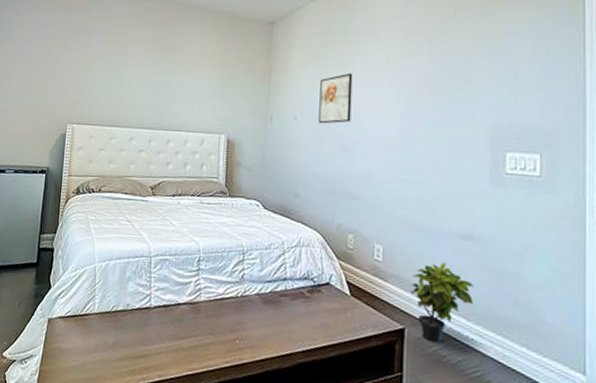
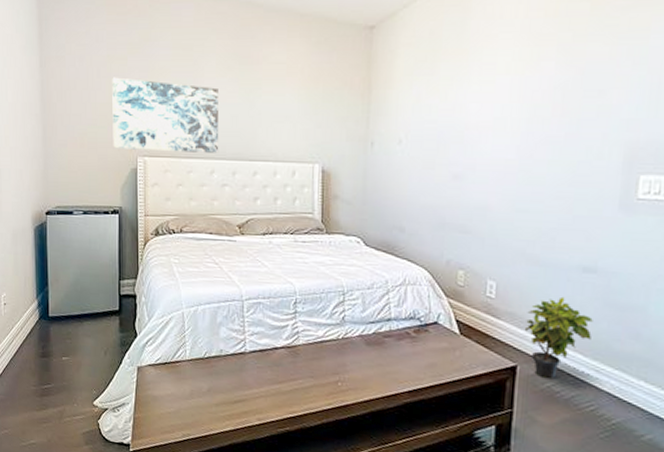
wall art: none [47,57,141,123] -> present [112,77,219,153]
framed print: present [318,73,353,124] -> none [426,86,467,148]

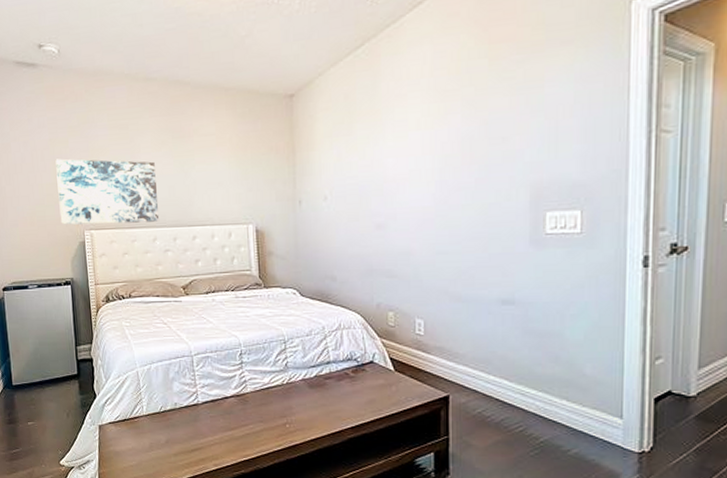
potted plant: present [525,296,593,378] -> none [454,328,515,404]

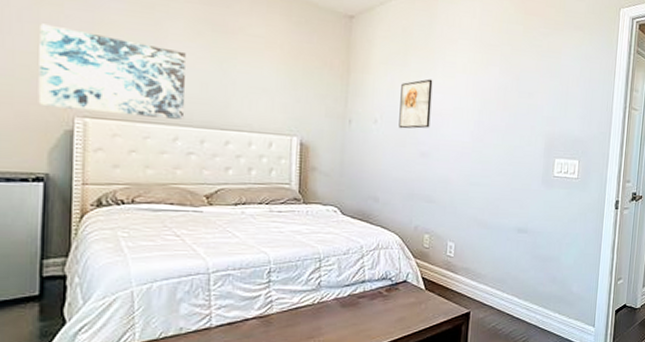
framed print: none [348,143,384,202] -> present [398,79,433,129]

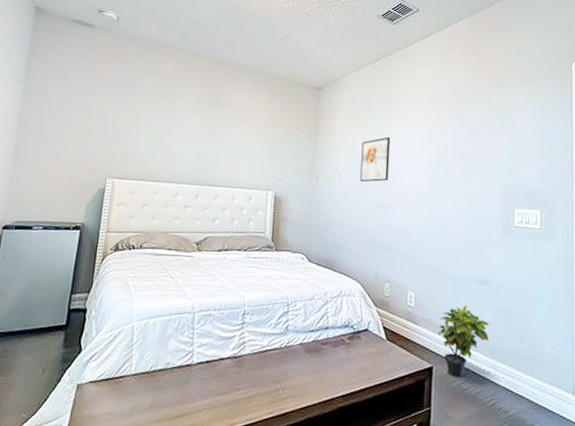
wall art: present [38,23,186,120] -> none [84,109,190,178]
potted plant: none [477,252,525,319] -> present [439,304,489,377]

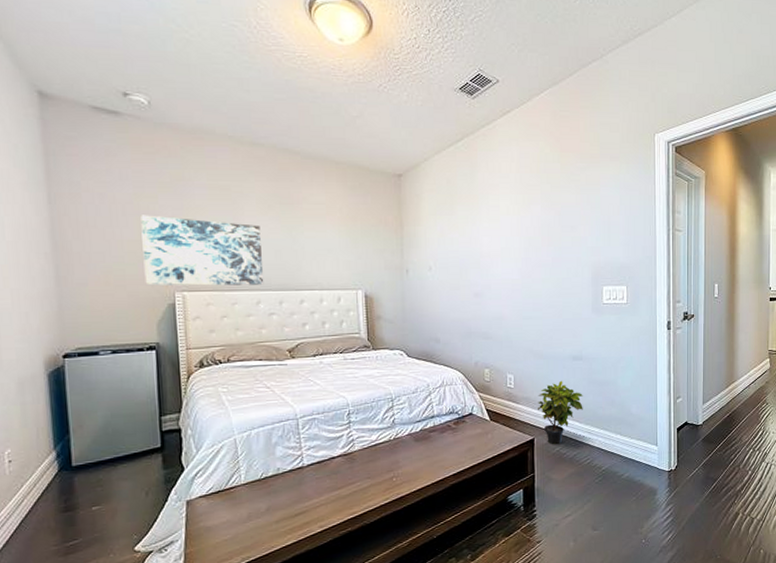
wall art: none [84,109,190,178] -> present [140,215,264,286]
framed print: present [360,137,391,182] -> none [450,224,480,273]

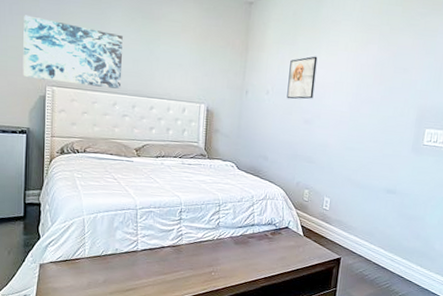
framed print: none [450,224,480,273] -> present [286,56,318,100]
potted plant: present [538,380,583,444] -> none [348,209,391,266]

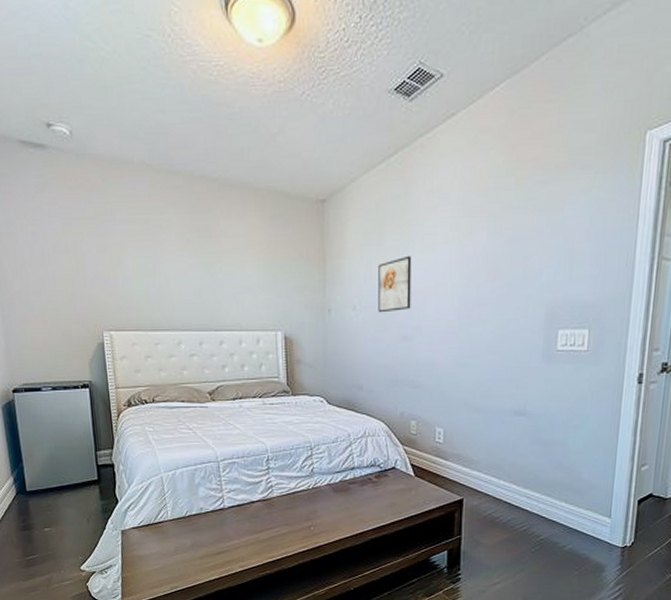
wall art: present [23,15,123,89] -> none [69,253,185,325]

